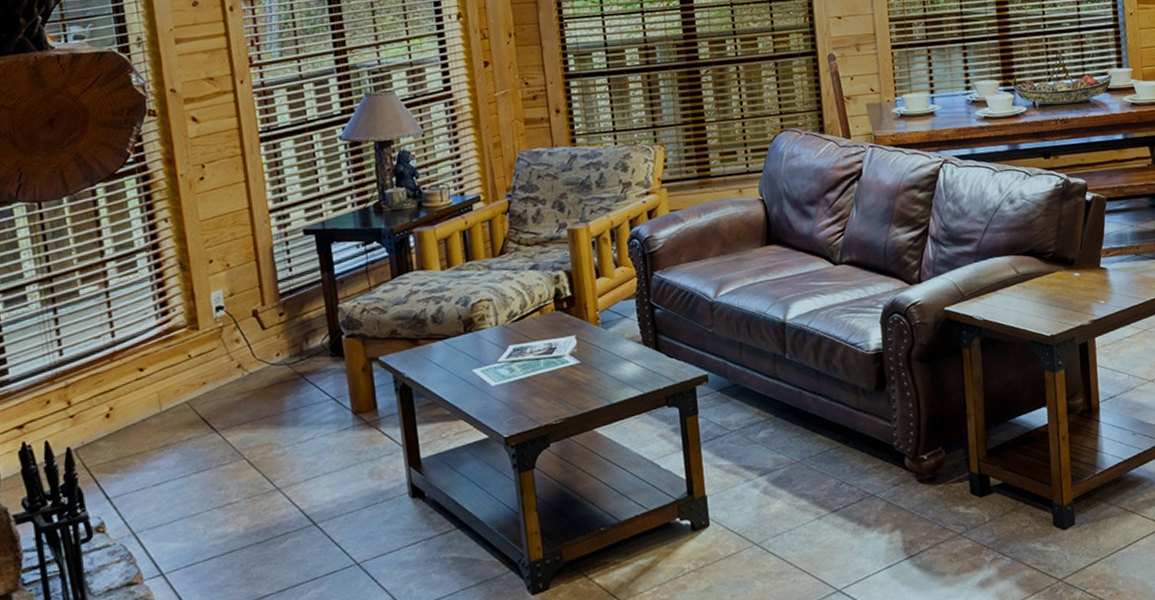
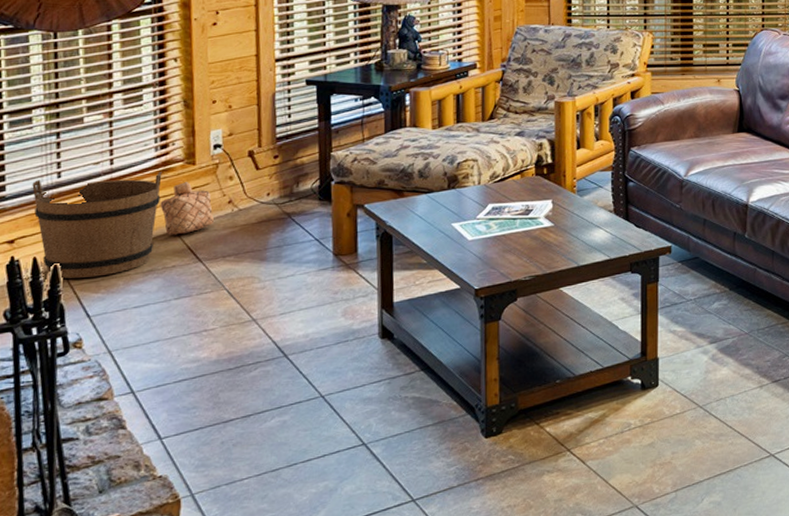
bucket: none [35,340,167,461] -> present [32,172,162,279]
basket: none [167,348,226,407] -> present [160,181,215,235]

